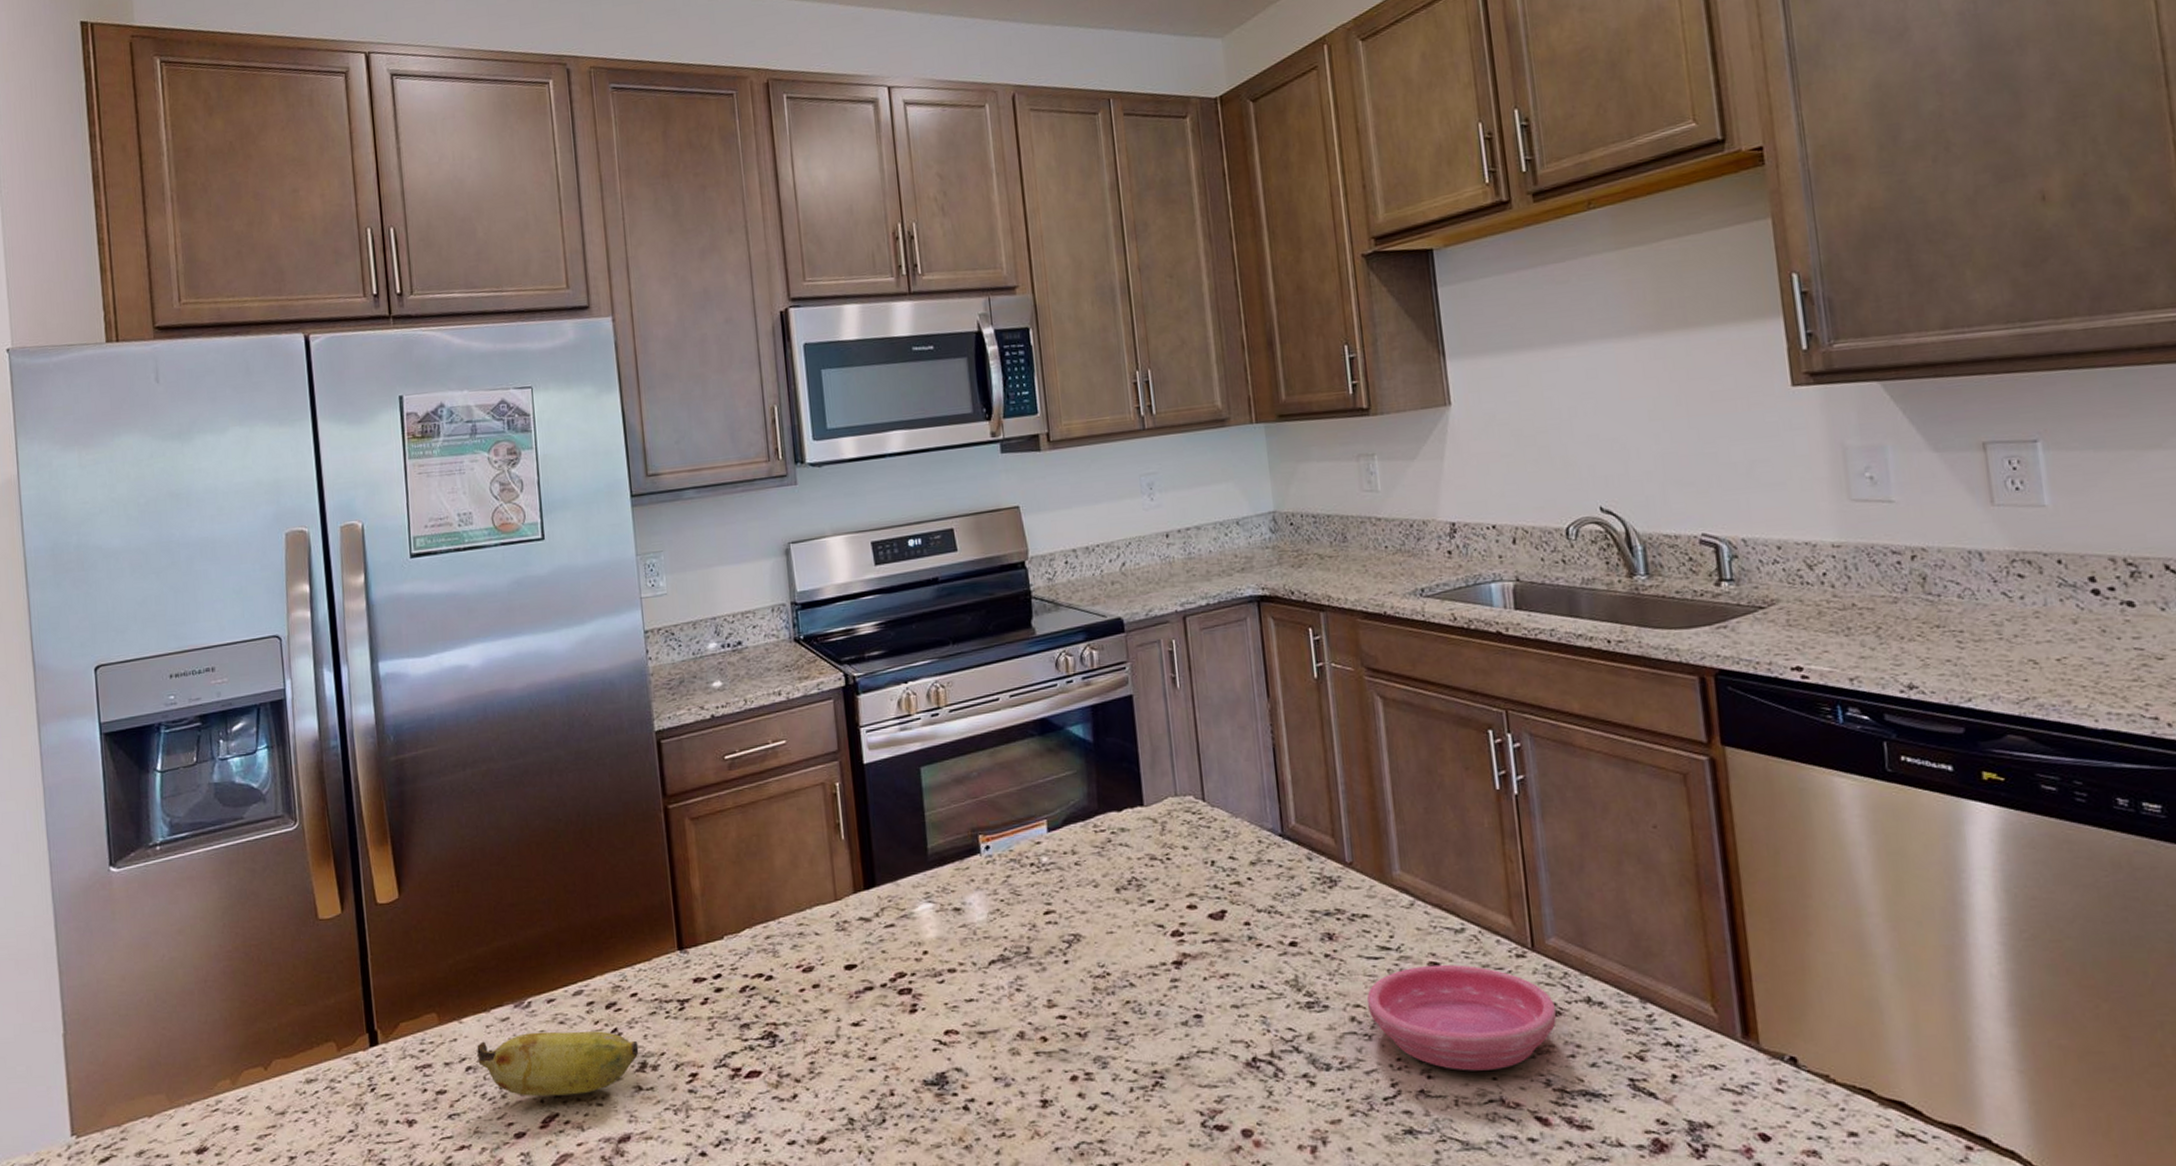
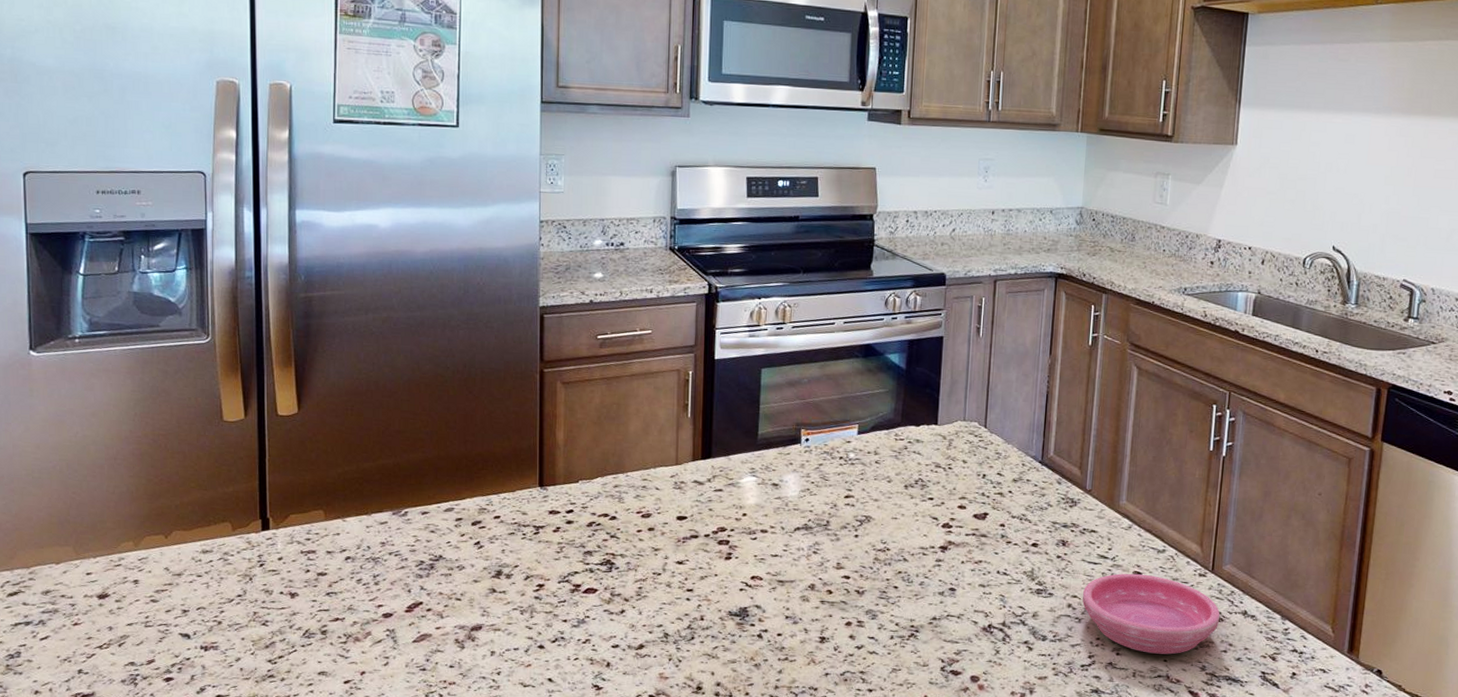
banana: present [477,1031,639,1097] -> none [357,536,497,590]

